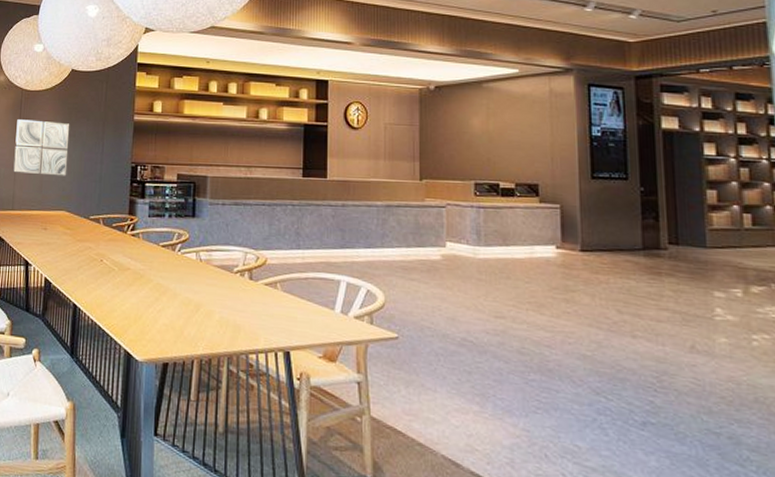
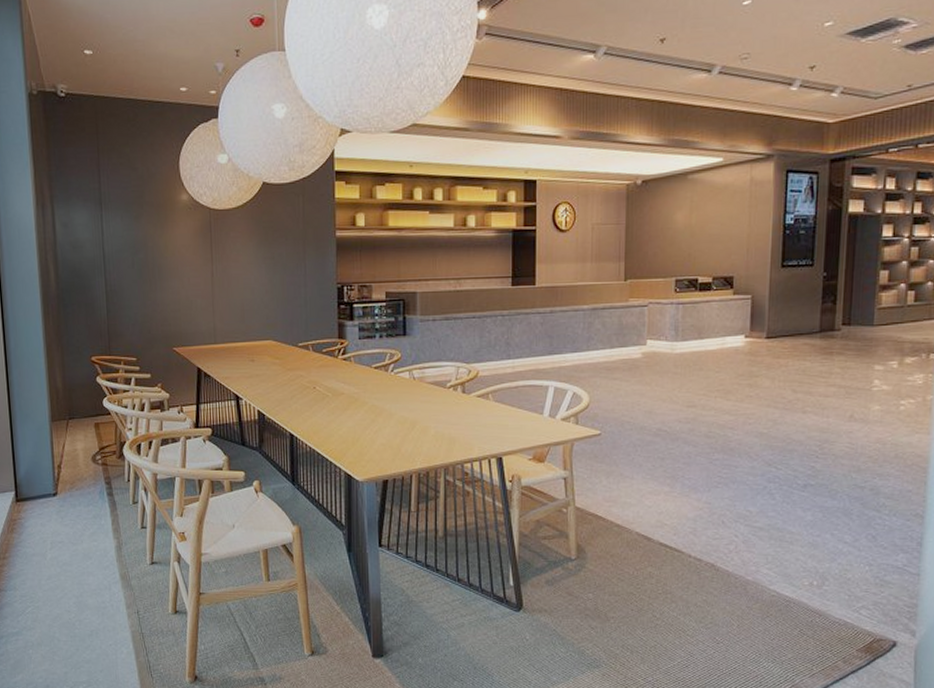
wall art: present [13,119,70,176] -> none [208,243,270,304]

